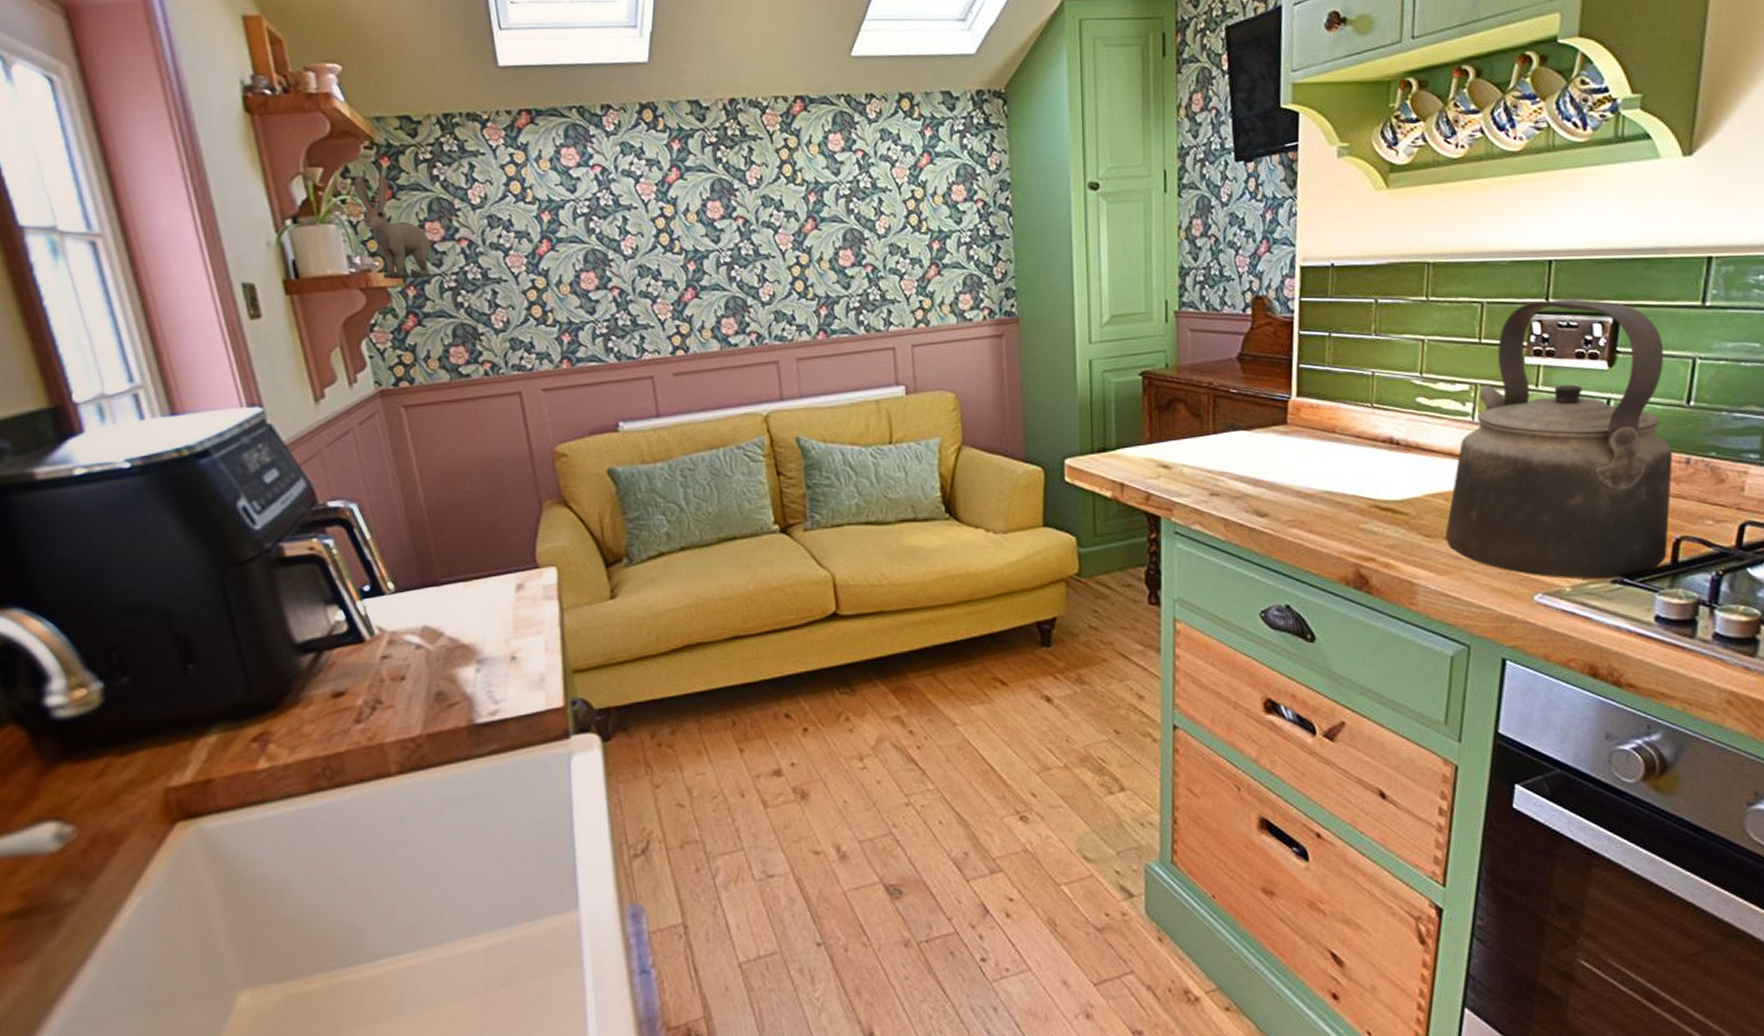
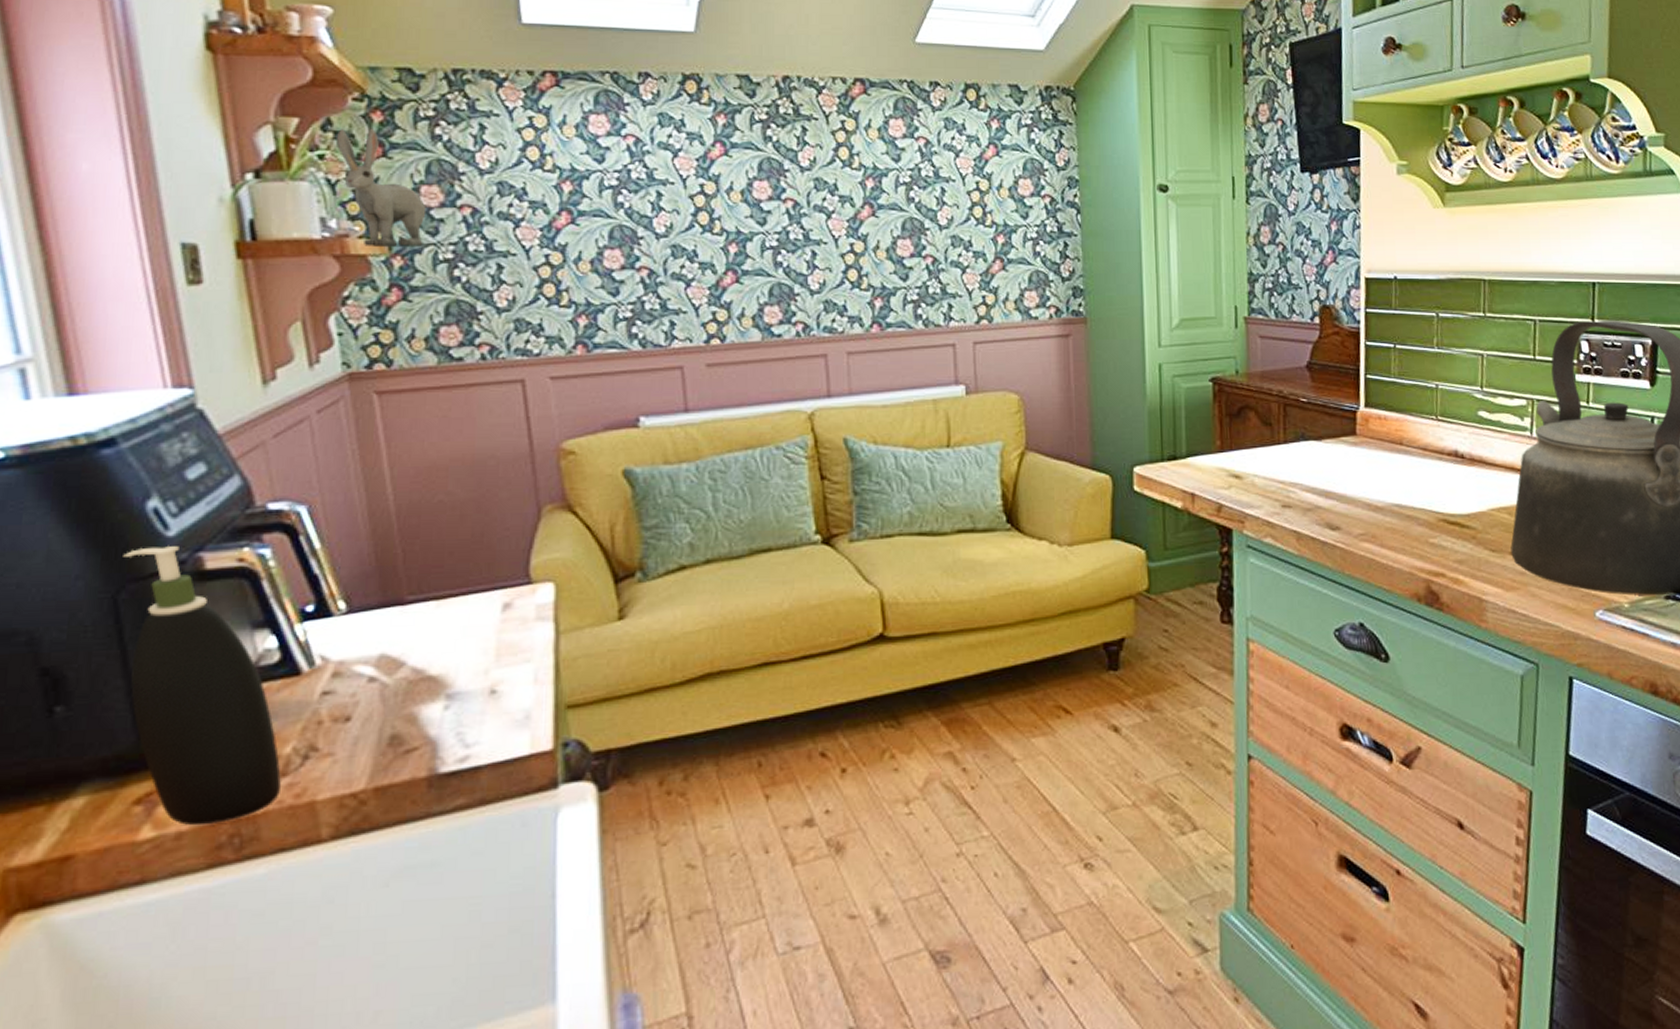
soap dispenser: none [224,538,358,760] -> present [123,546,282,826]

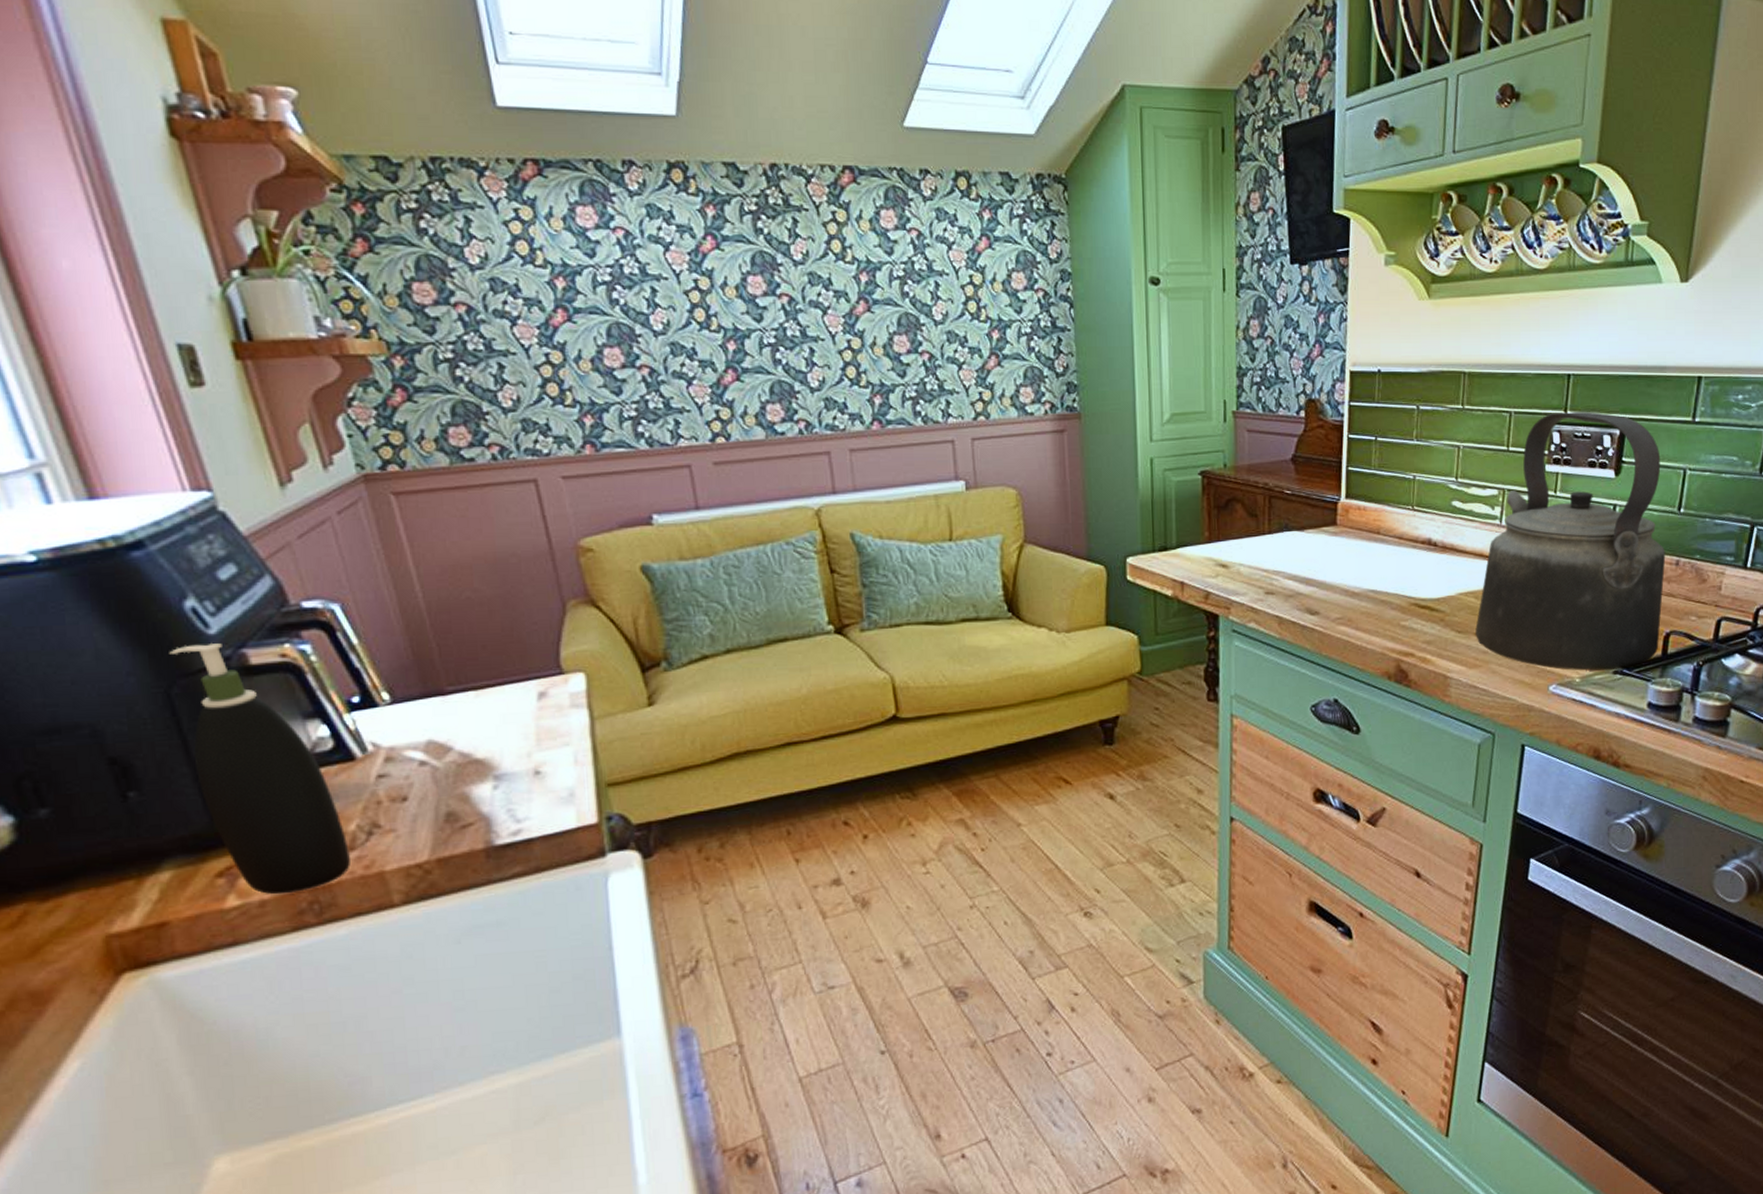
decorative figurine: present [337,128,427,248] -> none [320,221,422,347]

